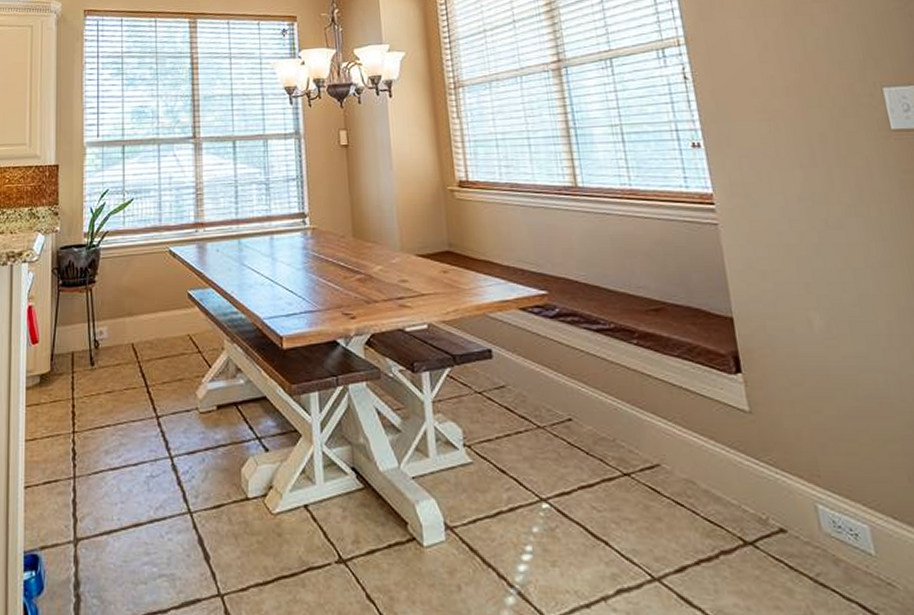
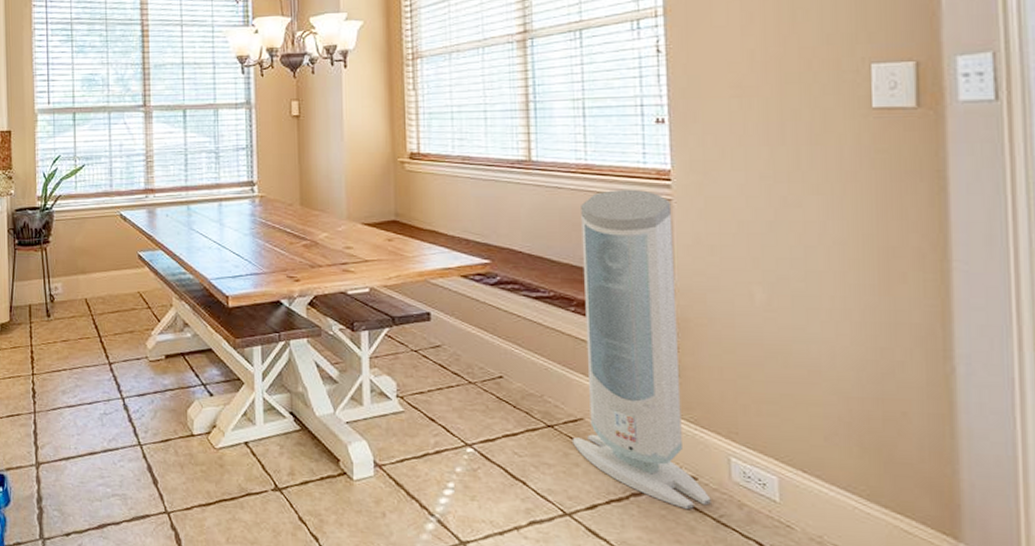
air purifier: none [630,215,805,567] -> present [571,190,711,509]

